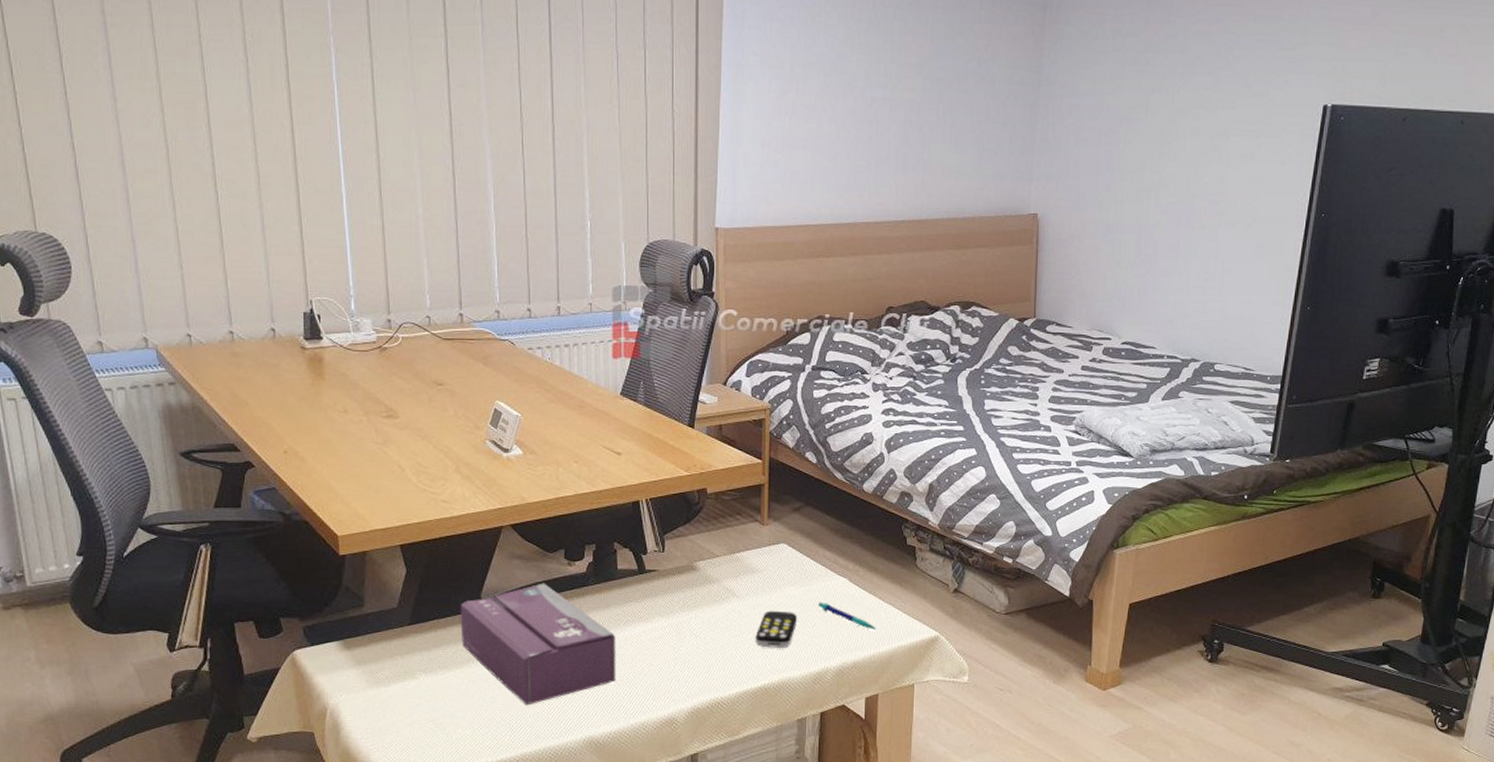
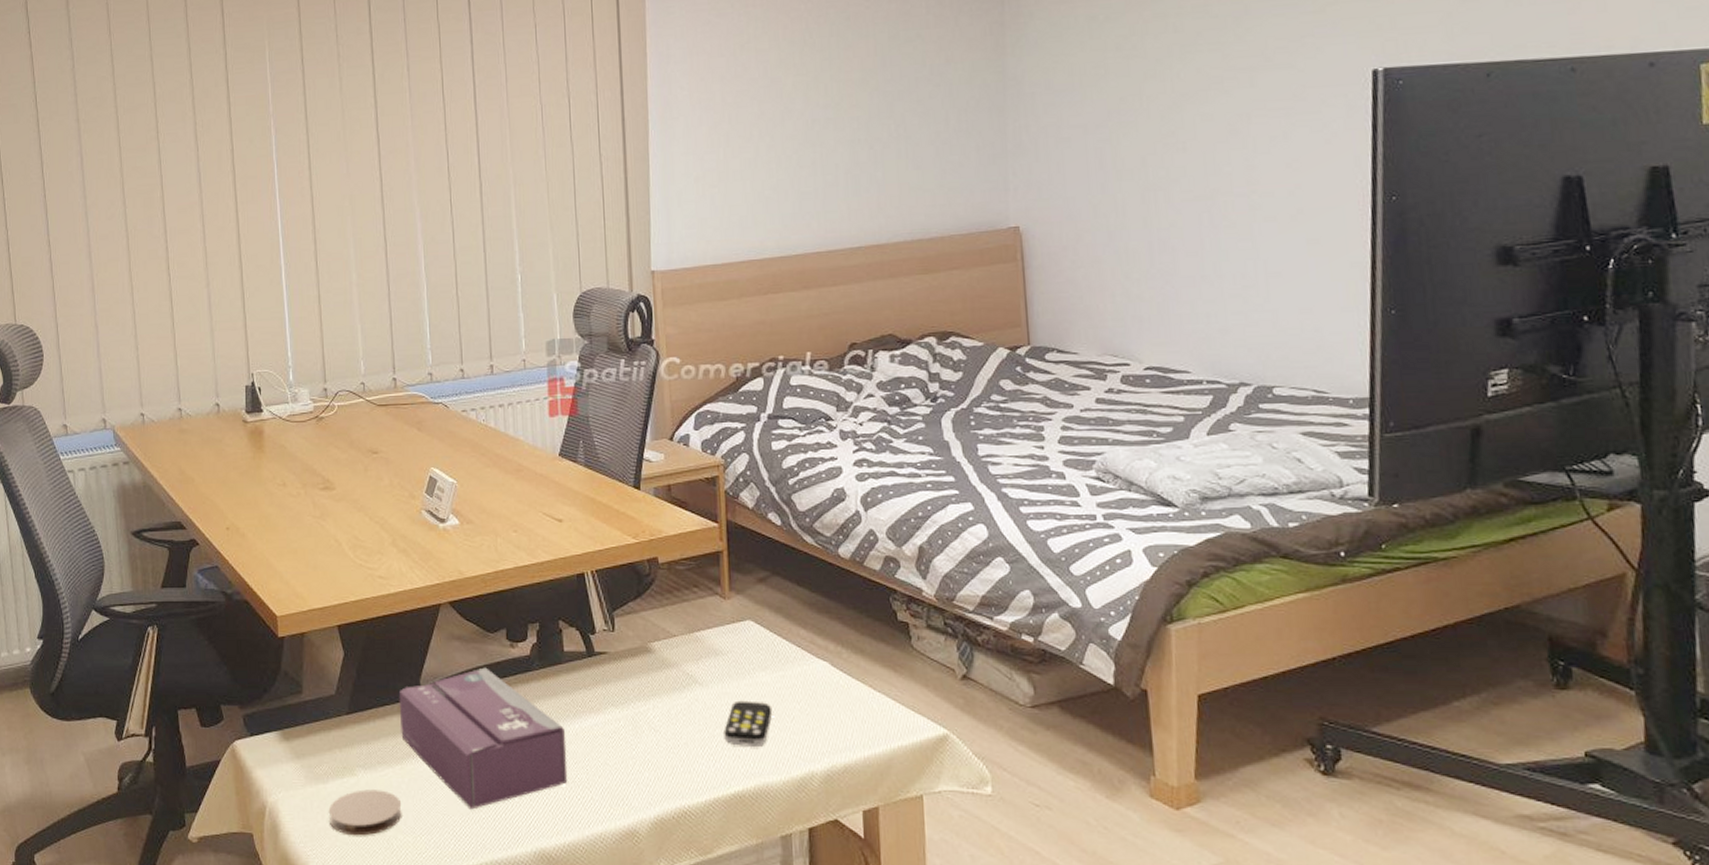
coaster: none [389,691,461,731] -> present [328,789,402,836]
pen: present [817,602,877,631] -> none [795,690,869,726]

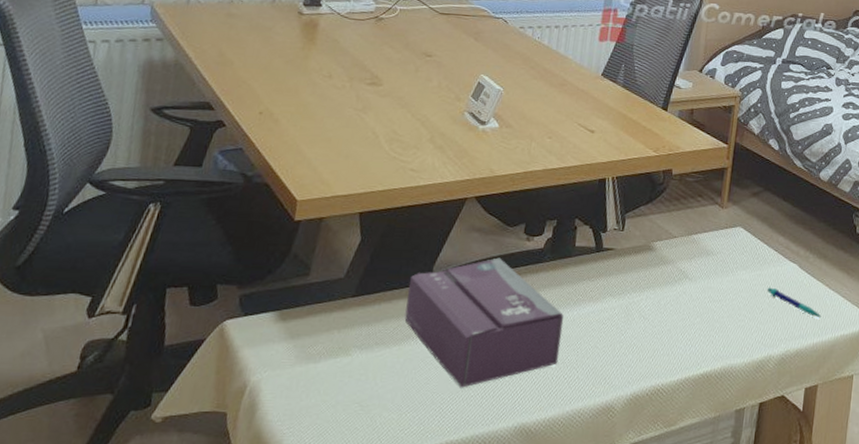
coaster: present [328,789,402,836] -> none [312,369,393,414]
remote control: present [724,700,773,746] -> none [702,294,747,334]
pen: none [795,690,869,726] -> present [766,287,822,318]

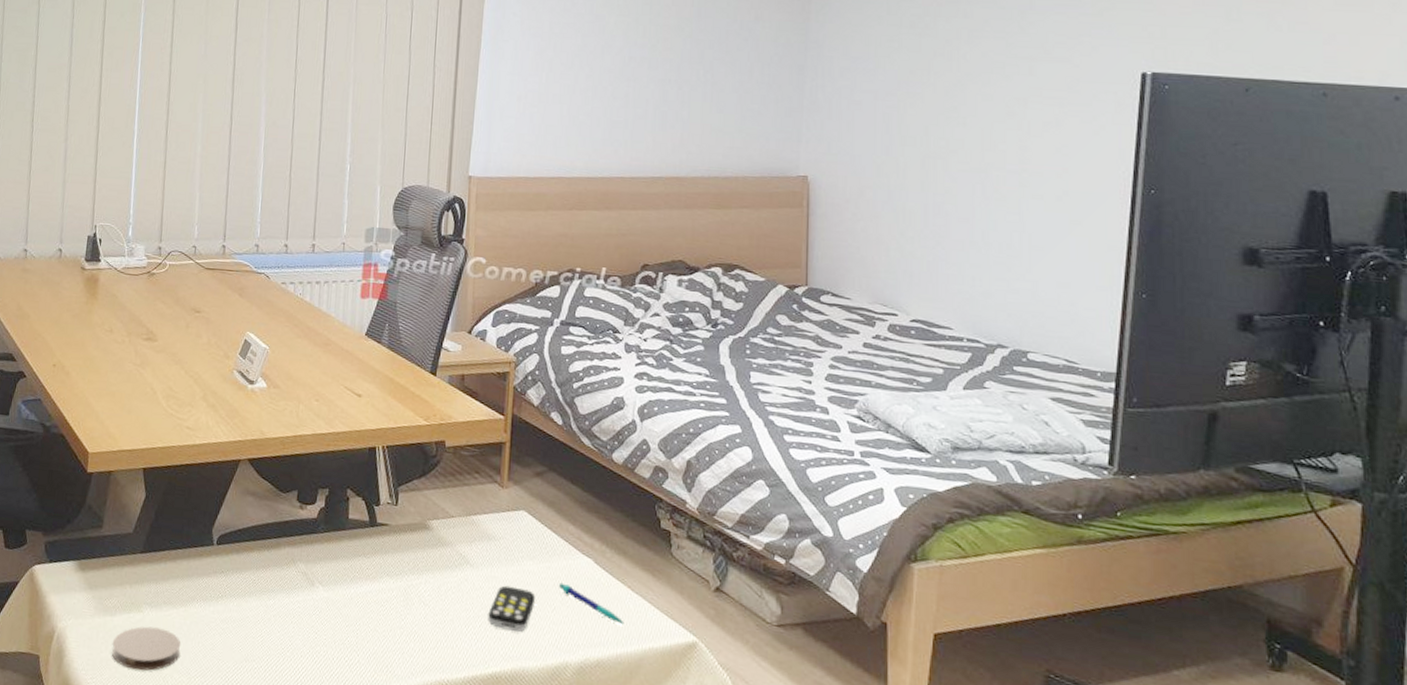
coaster: none [312,369,393,414] -> present [111,626,181,671]
tissue box: present [404,257,565,388] -> none [188,524,342,659]
remote control: none [702,294,747,334] -> present [488,585,536,632]

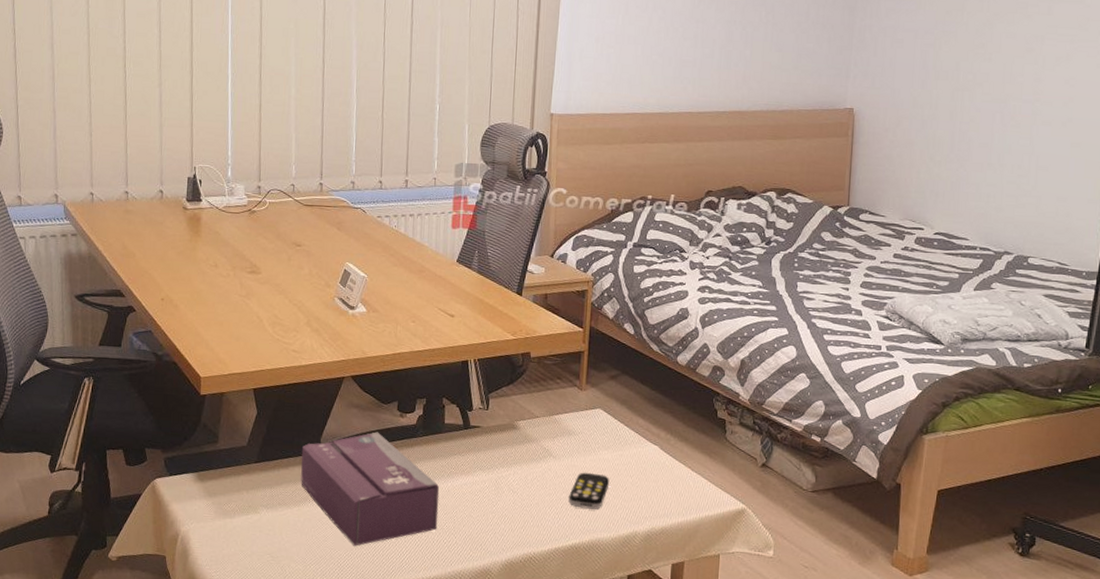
coaster: present [111,626,181,671] -> none [232,525,296,563]
tissue box: none [188,524,342,659] -> present [300,432,440,546]
pen: present [558,582,625,625] -> none [629,467,685,499]

